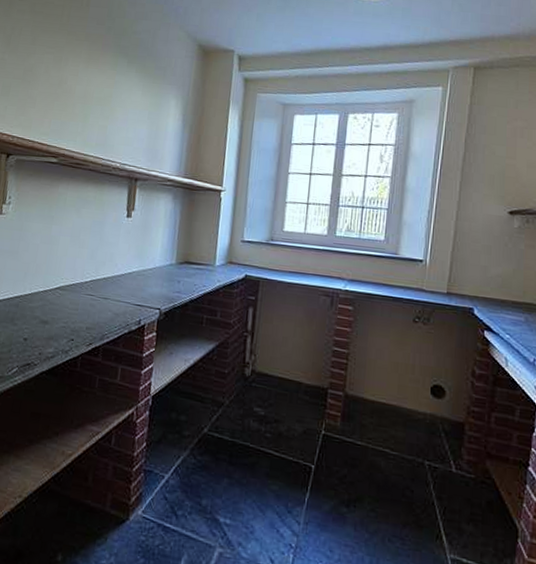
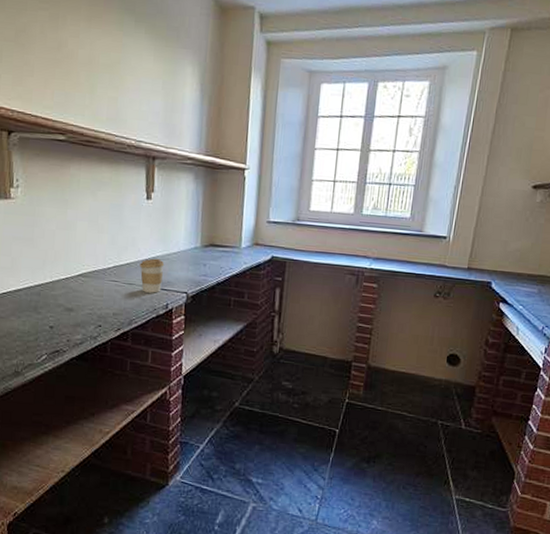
coffee cup: none [116,273,140,309] -> present [140,258,165,293]

